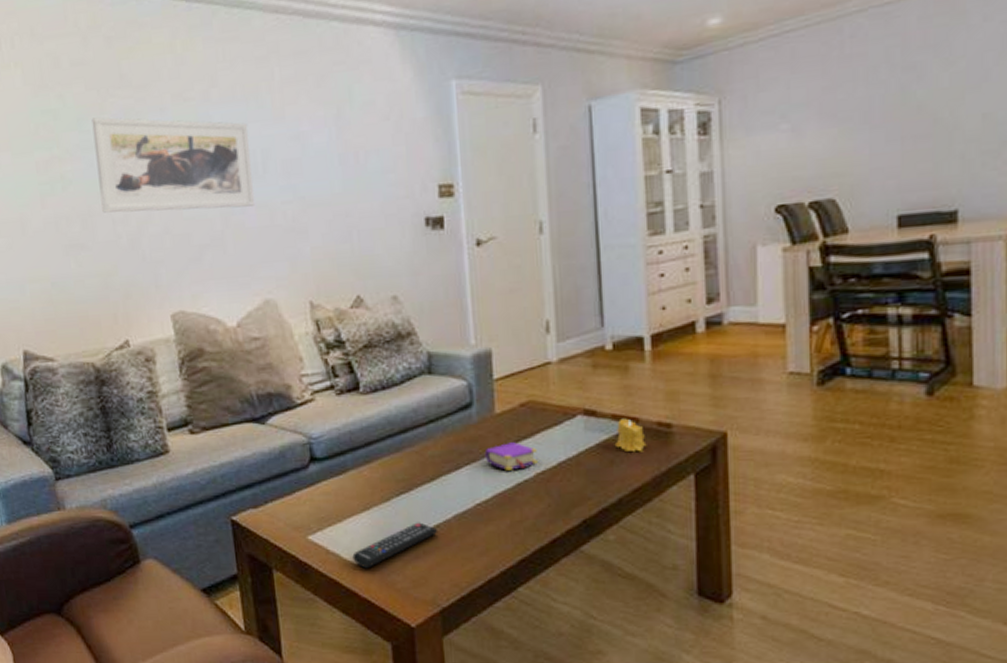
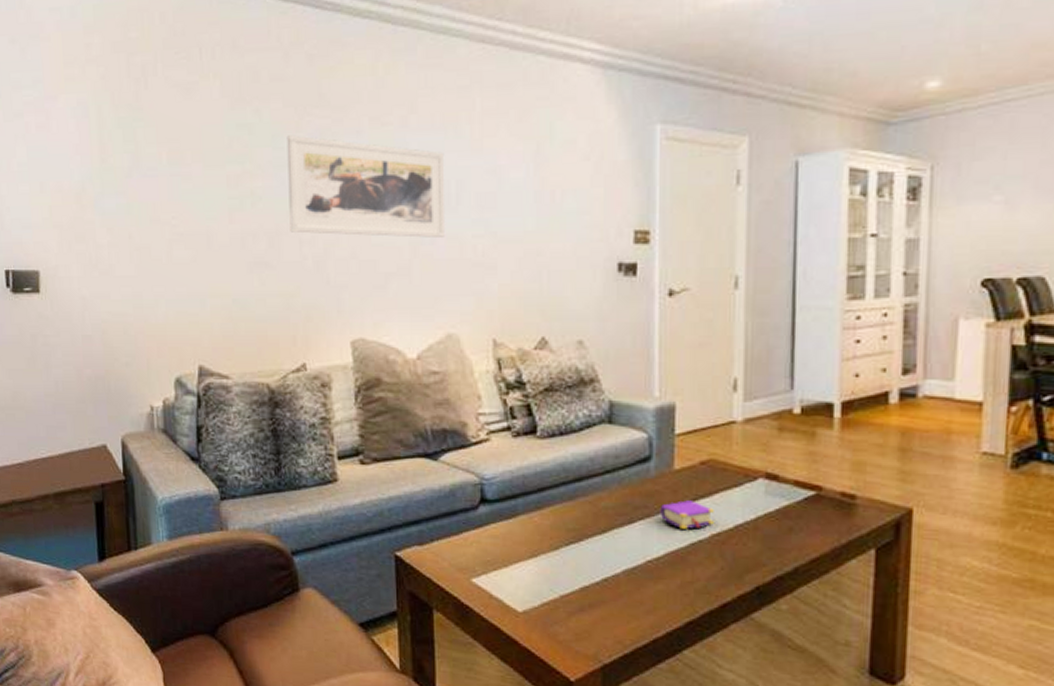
remote control: present [352,522,439,569] -> none [516,574,606,617]
candle: present [614,418,647,453] -> none [794,485,828,522]

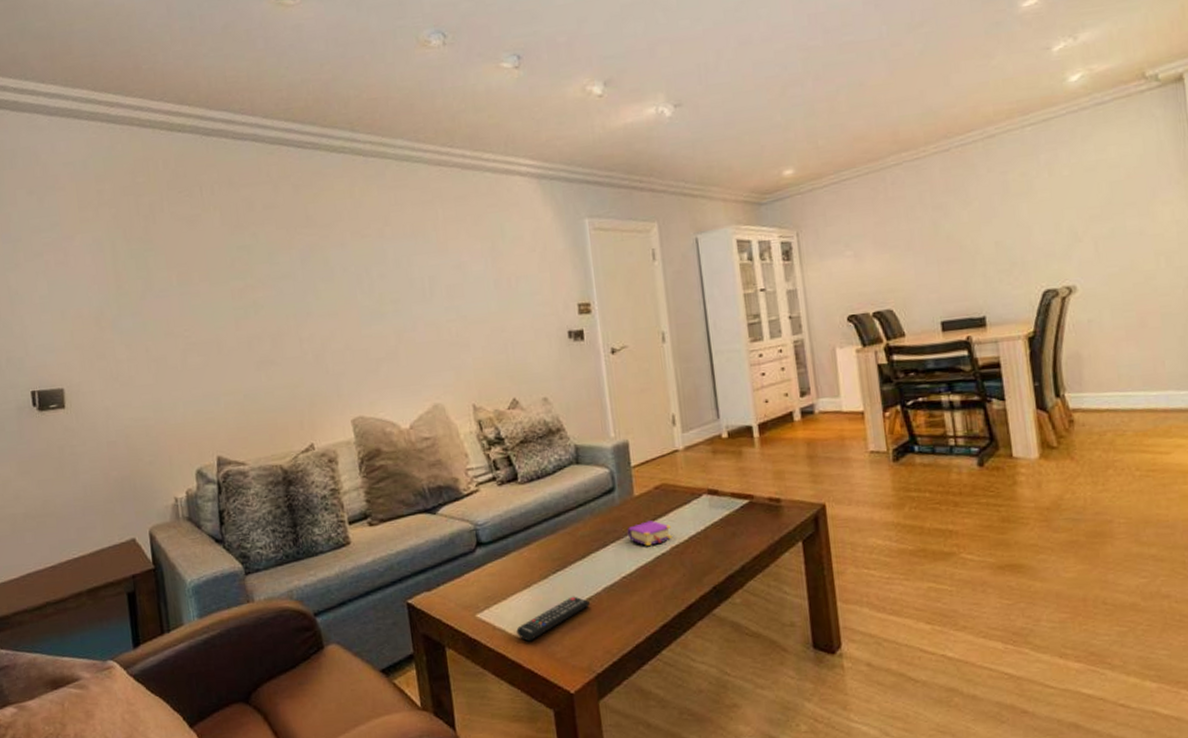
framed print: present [286,135,446,238] -> none [281,251,424,333]
remote control: none [516,574,606,617] -> present [516,596,591,642]

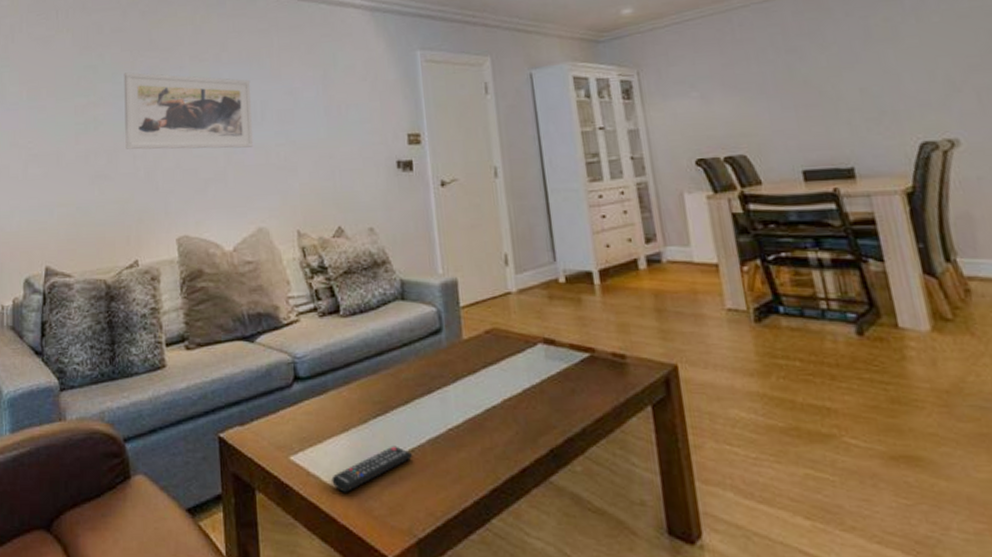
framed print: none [281,251,424,333] -> present [124,72,254,150]
book: present [627,520,672,546] -> none [454,368,504,396]

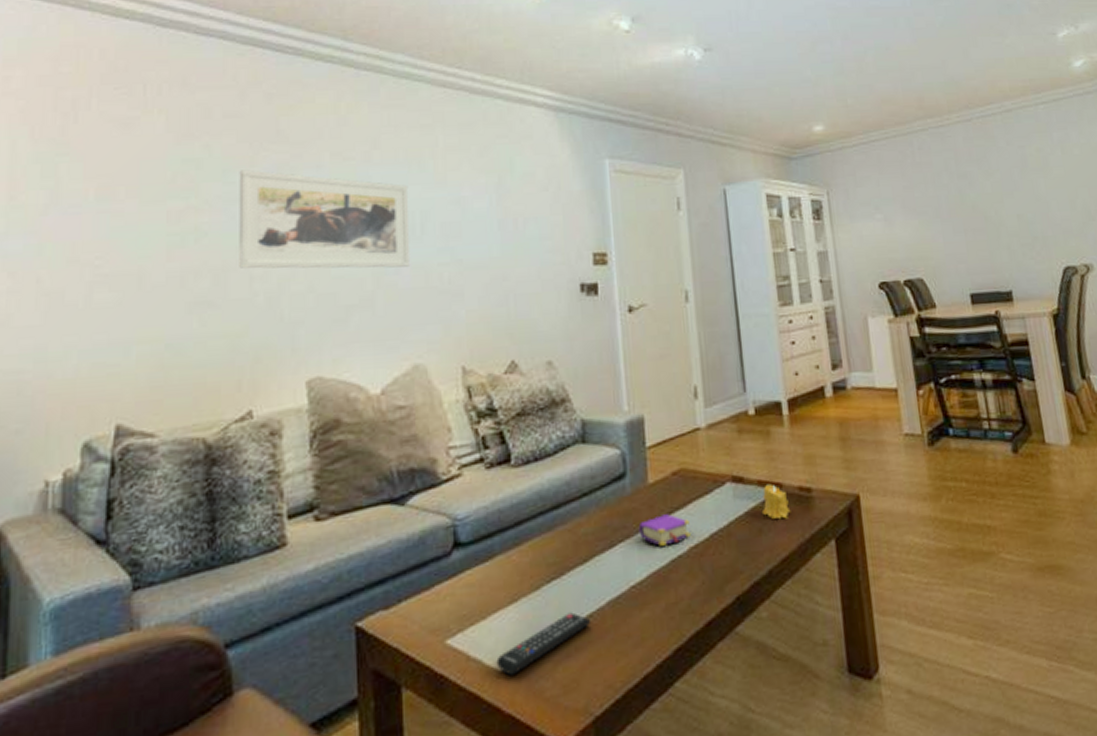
book: none [454,368,504,396] -> present [638,514,690,546]
candle: none [574,348,604,382] -> present [761,484,791,520]

